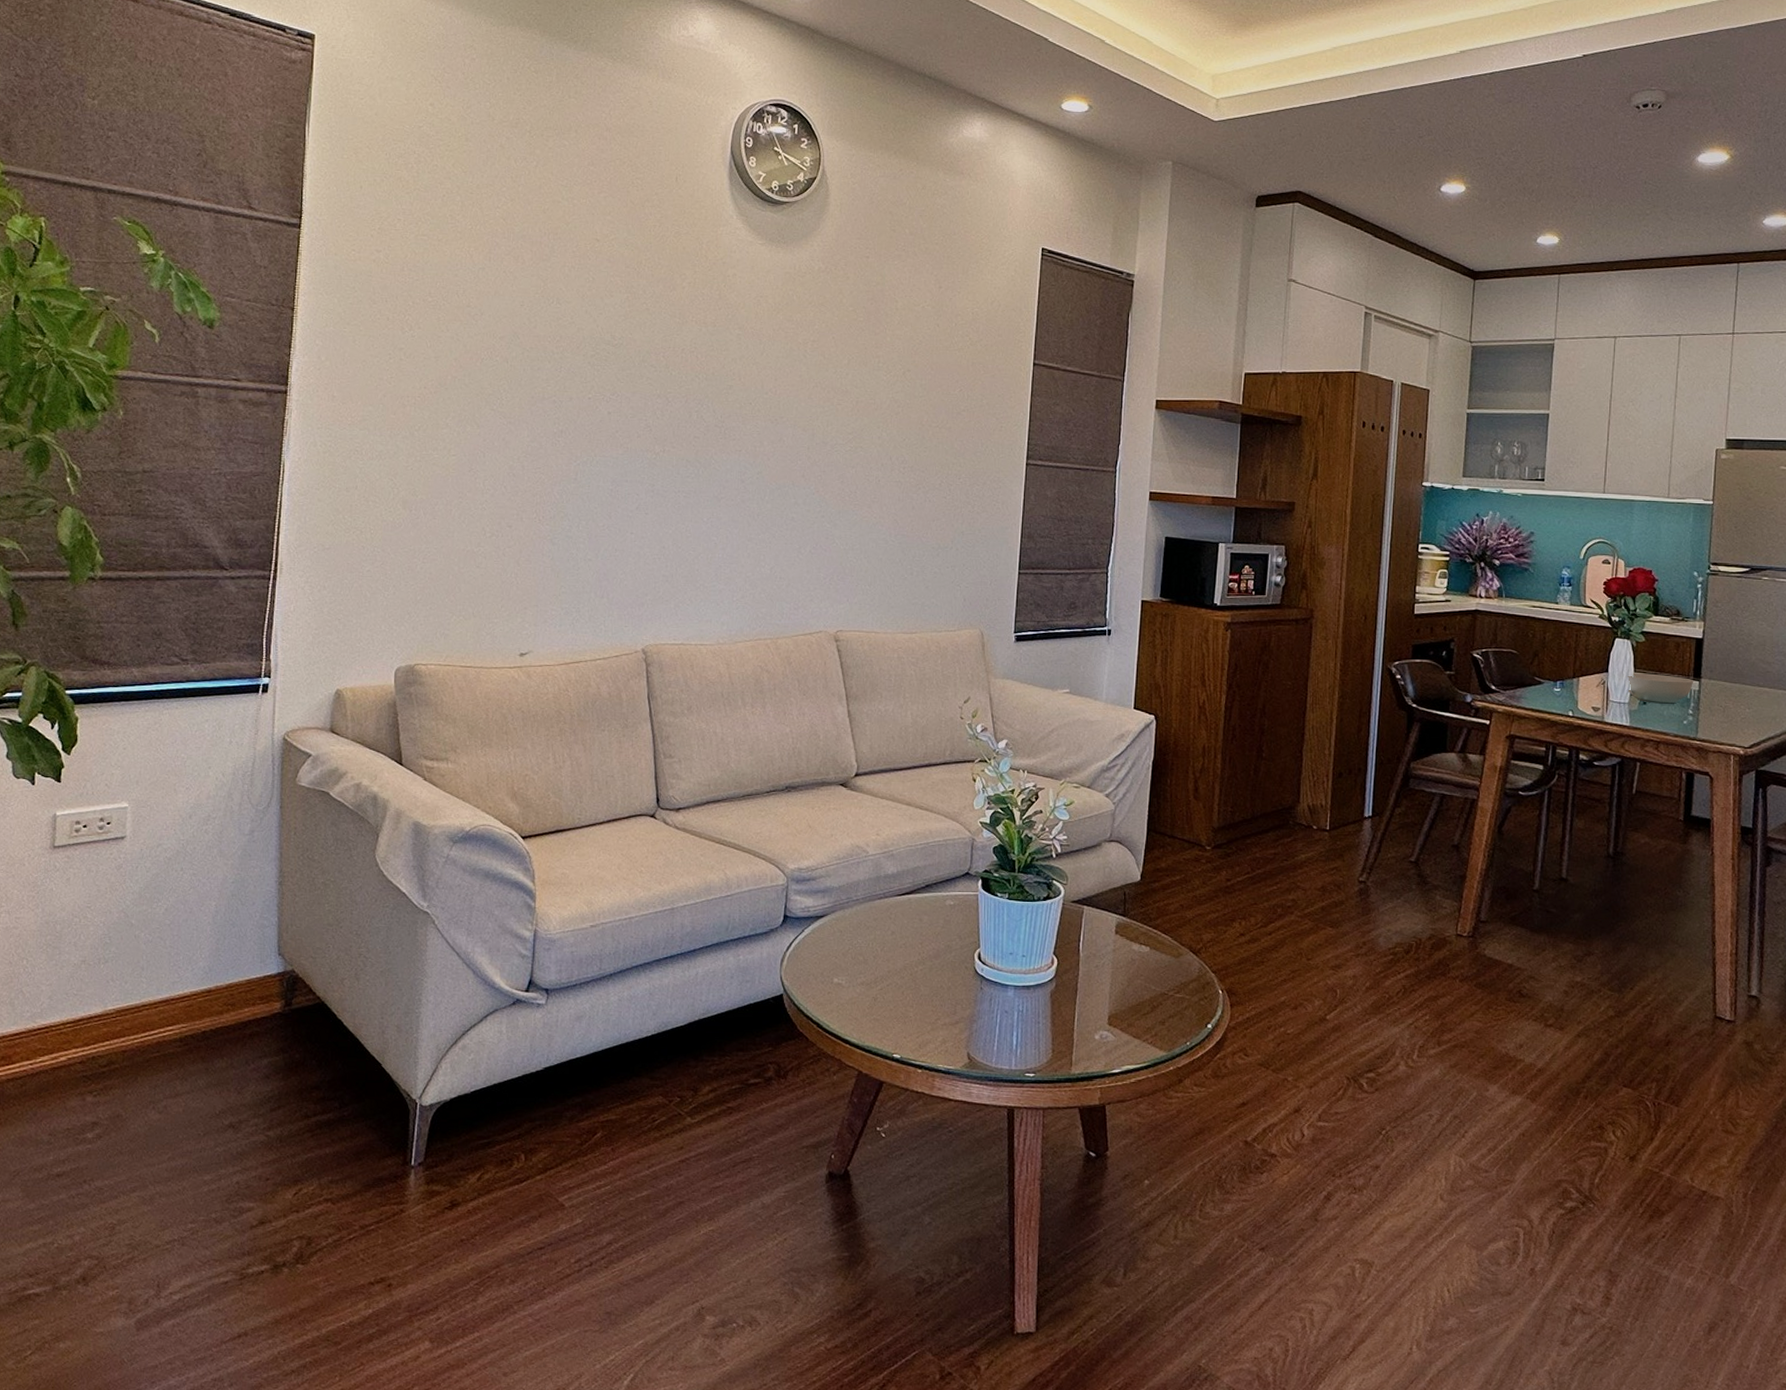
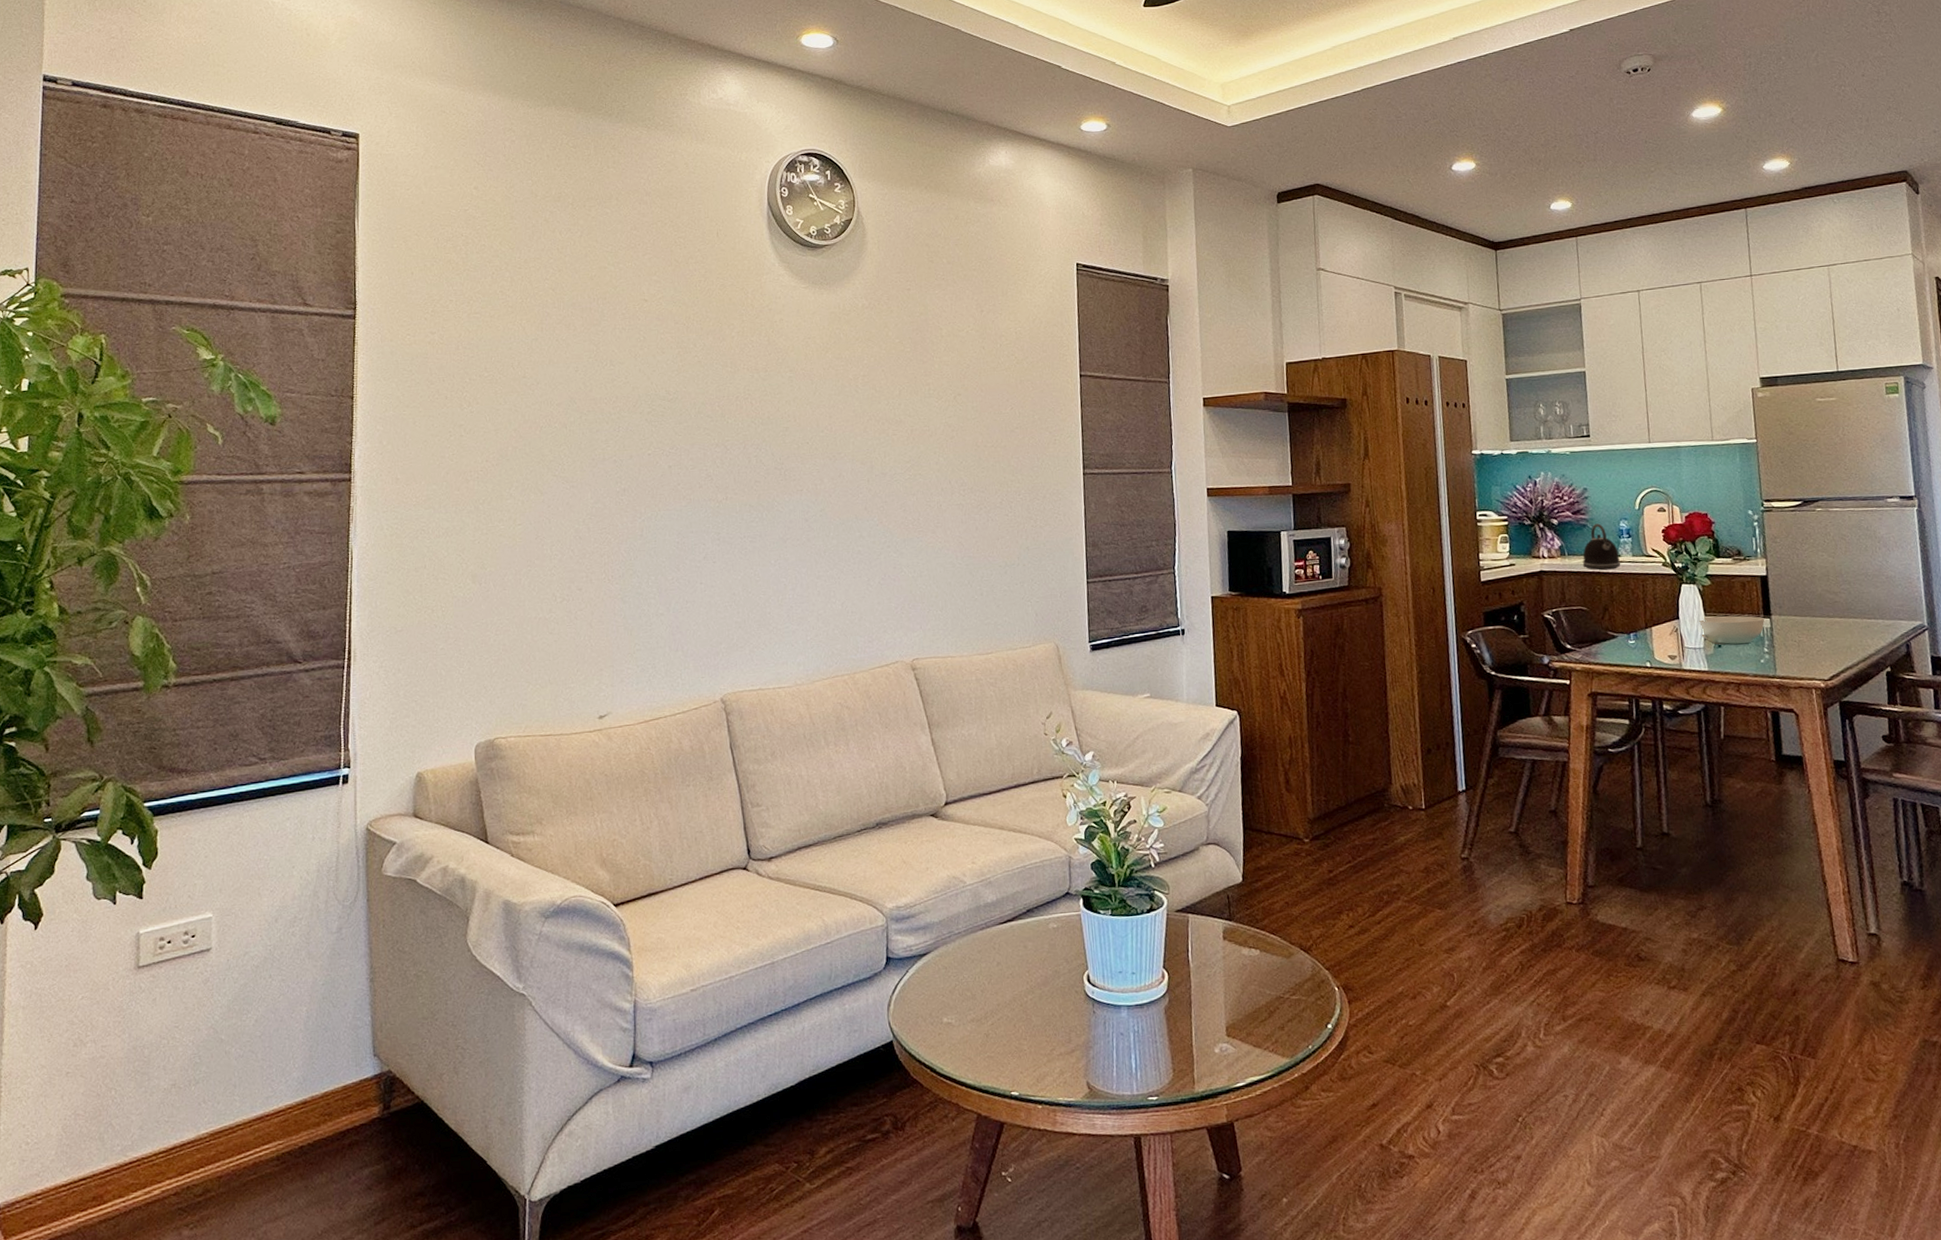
kettle: none [1519,568,1558,616] -> present [1582,523,1621,570]

